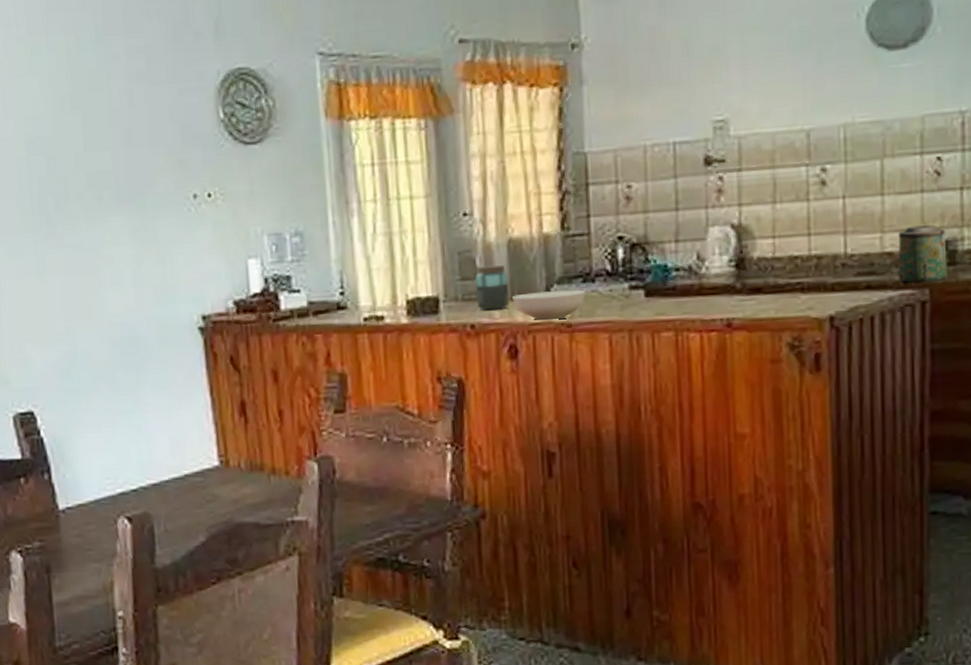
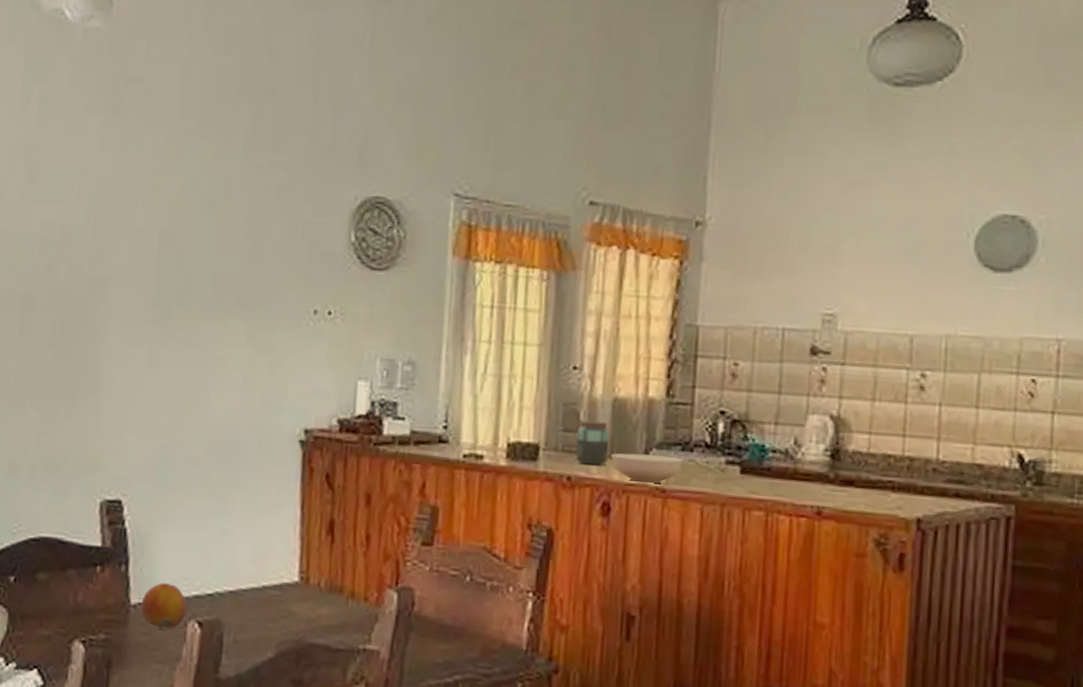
fruit: none [68,484,115,528] -> present [140,582,187,629]
canister: present [898,225,947,284] -> none [987,442,1036,500]

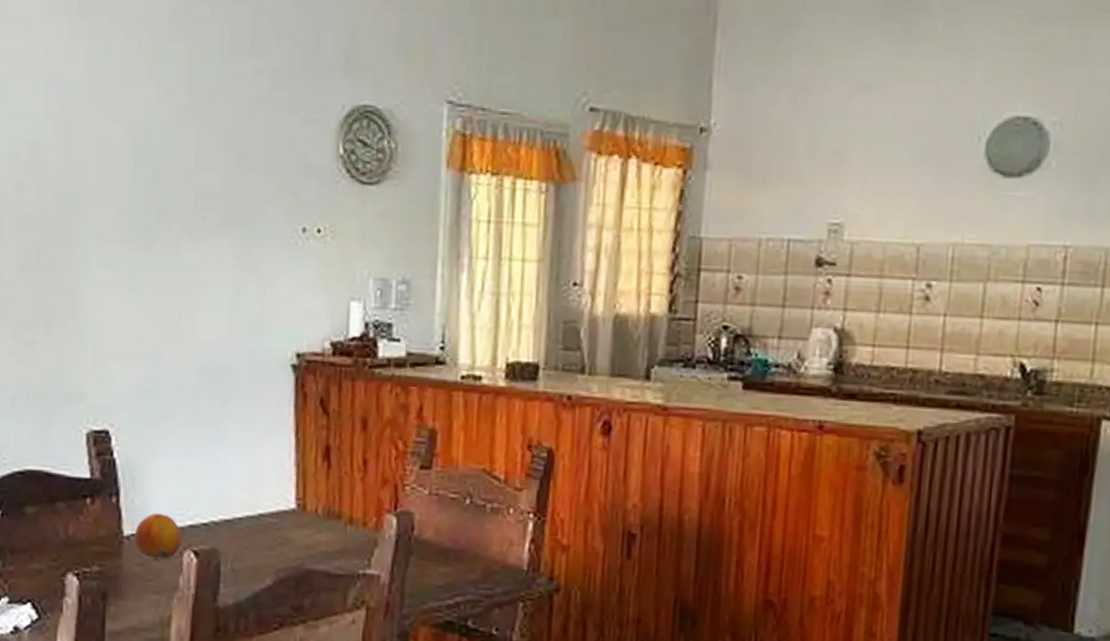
peanut butter: present [576,421,610,465] -> none [576,339,611,384]
bowl: present [611,453,683,484] -> none [612,371,685,402]

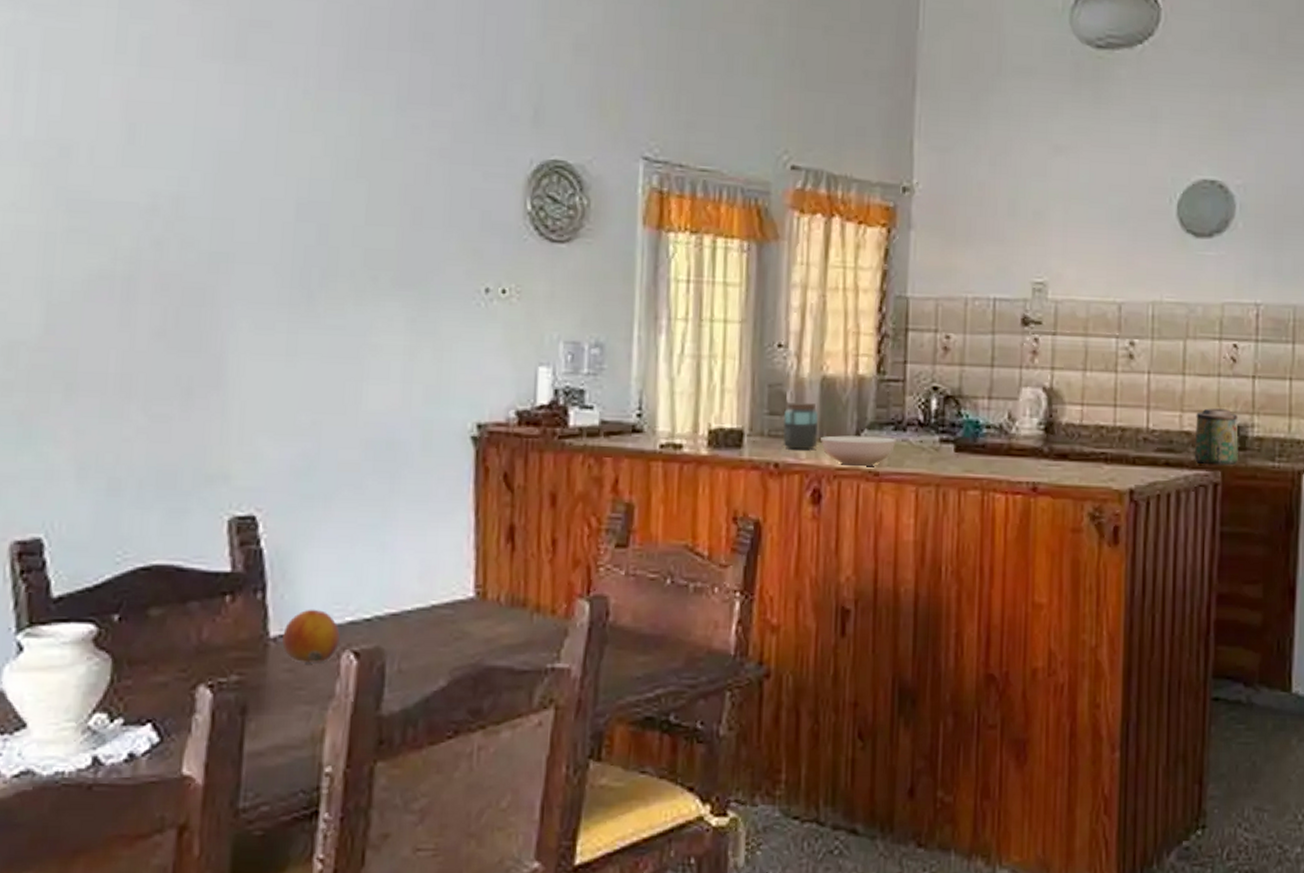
peanut butter: none [576,339,611,384] -> present [782,402,819,449]
bowl: none [612,371,685,402] -> present [821,435,896,467]
canister: none [988,352,1038,410] -> present [1195,408,1239,466]

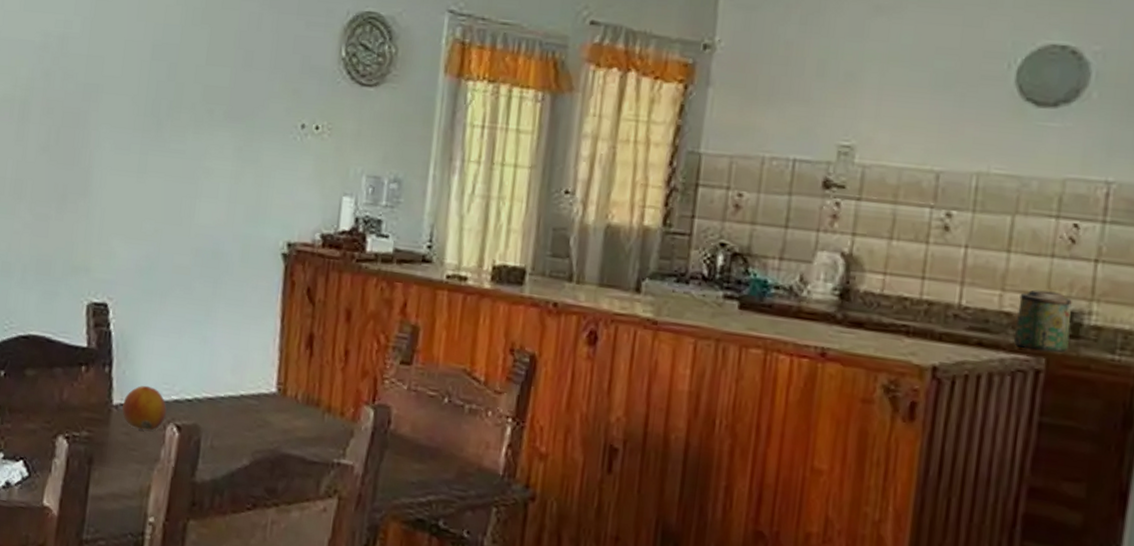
peanut butter: present [782,402,819,449] -> none [563,246,600,293]
bowl: present [821,435,896,467] -> none [601,281,678,315]

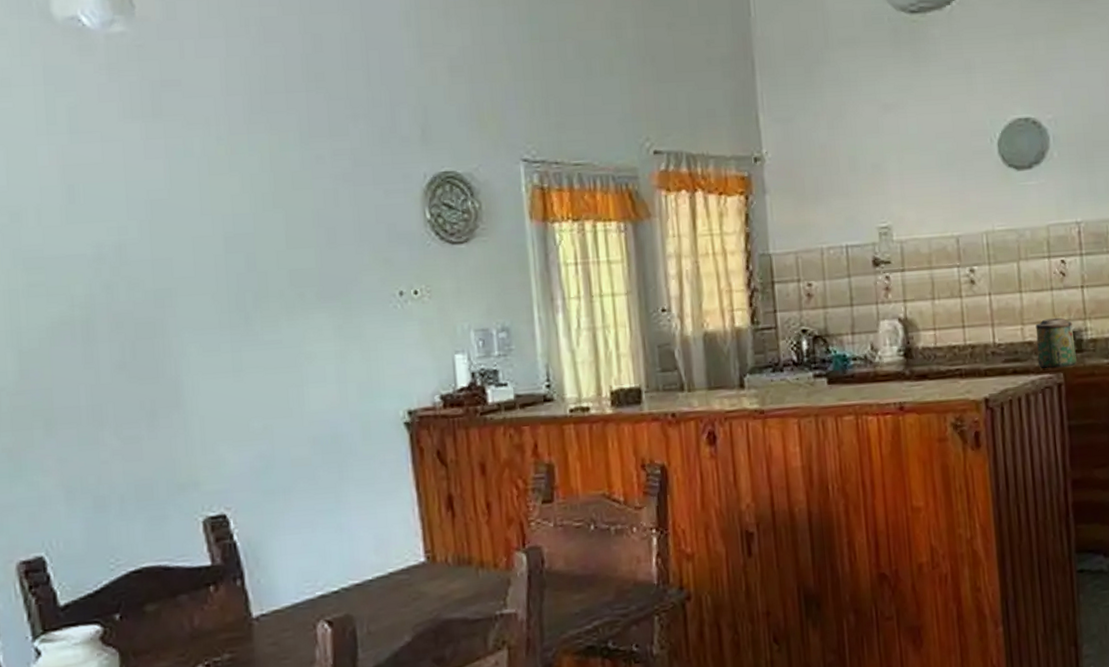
fruit: present [122,385,167,431] -> none [262,588,314,636]

